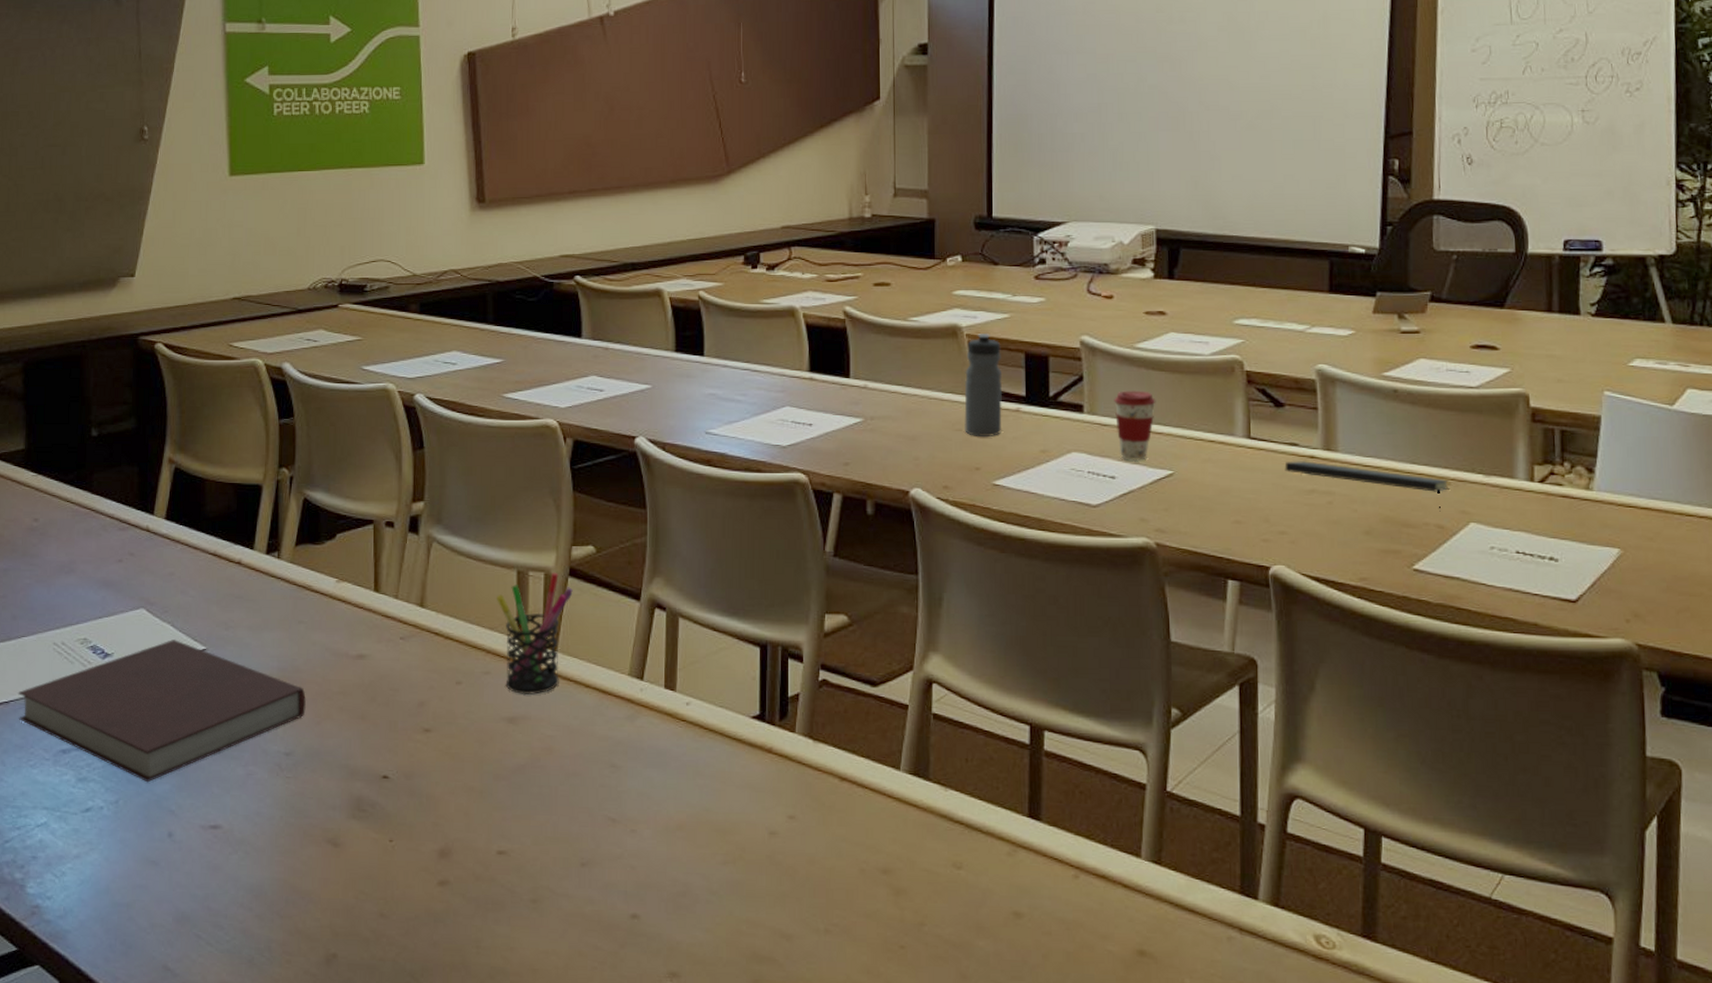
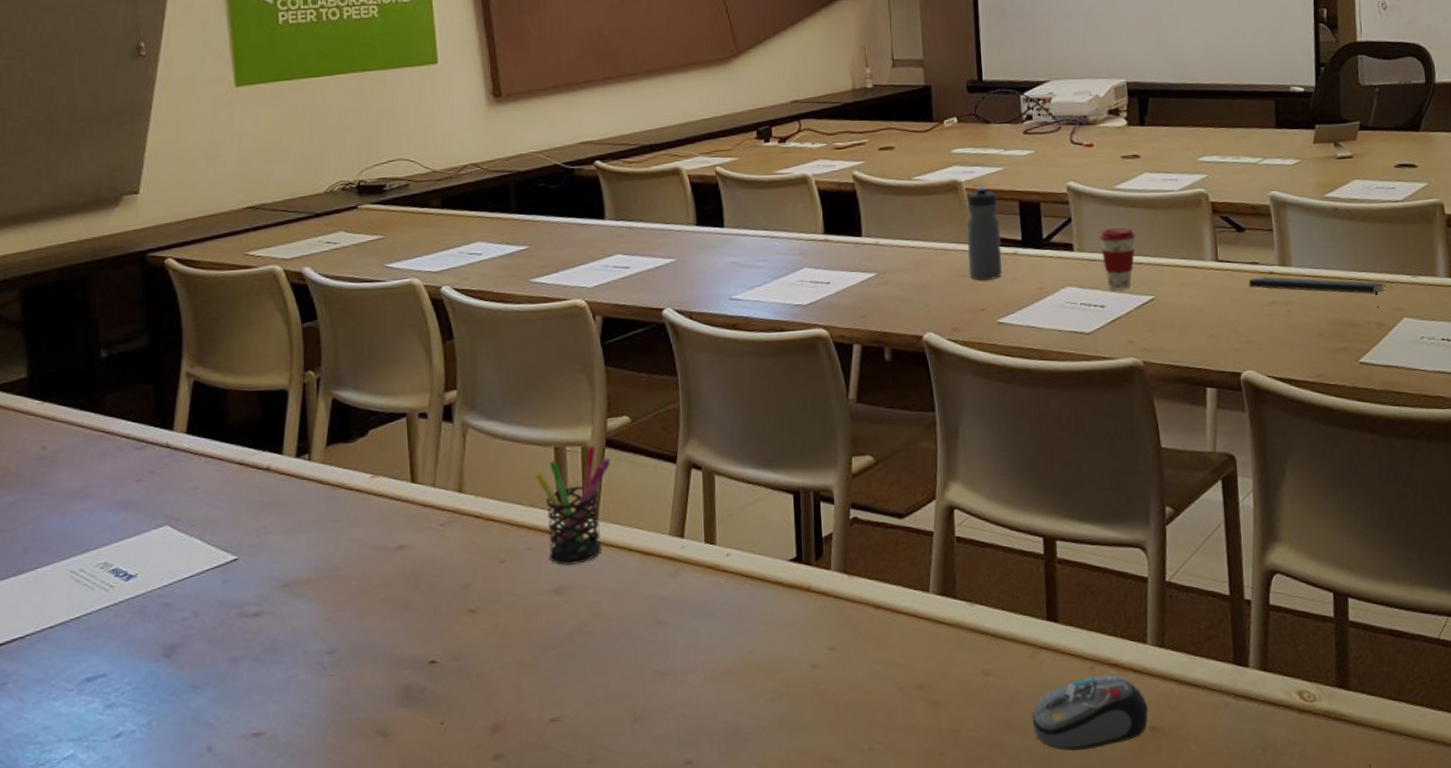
notebook: present [18,640,306,783] -> none [34,553,347,700]
computer mouse: none [1005,885,1138,965] -> present [1032,674,1149,752]

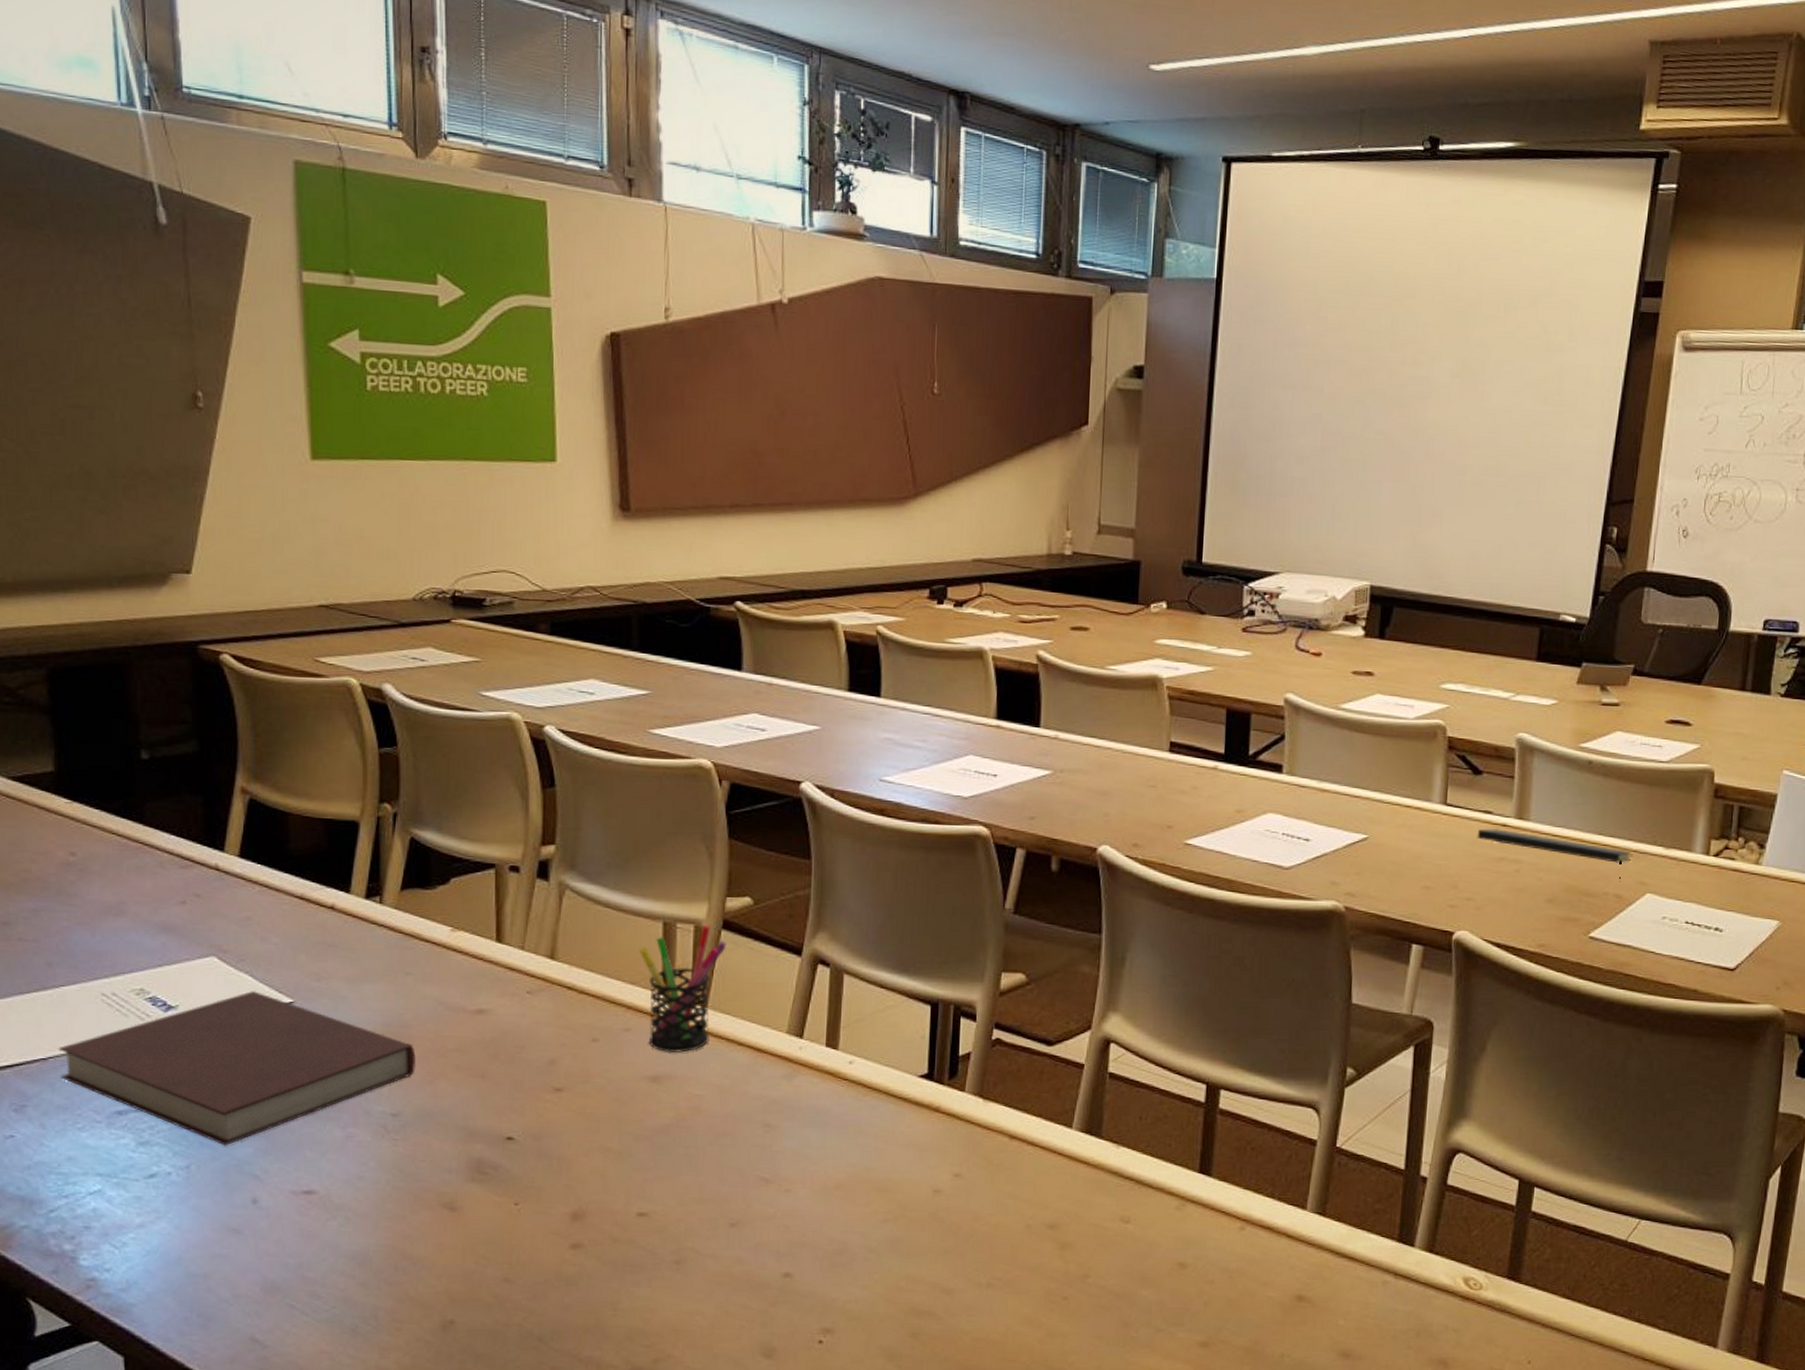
notebook: none [34,553,347,700] -> present [58,991,416,1146]
water bottle: present [966,186,1002,281] -> none [1159,686,1202,794]
computer mouse: present [1032,674,1149,752] -> none [1169,1237,1299,1312]
coffee cup: present [1099,227,1136,291] -> none [1314,752,1357,825]

